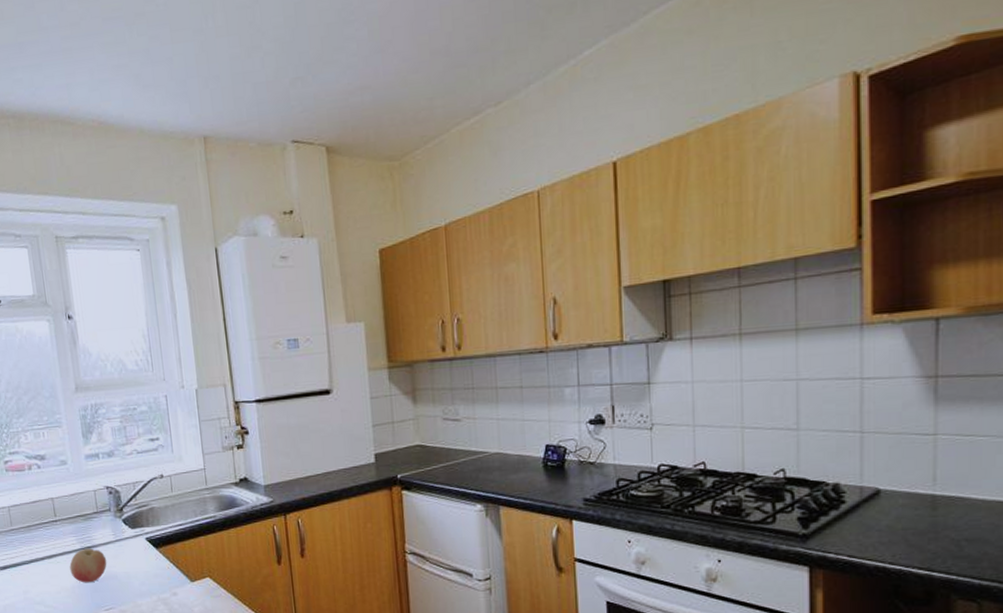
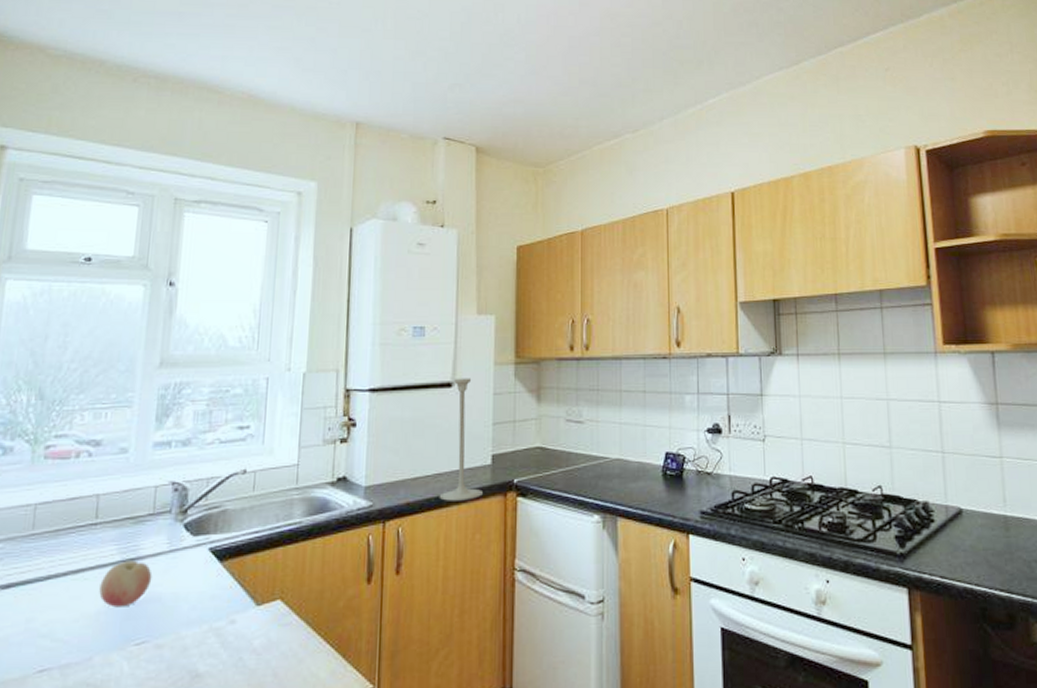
candlestick: none [330,384,371,496] -> present [439,378,484,501]

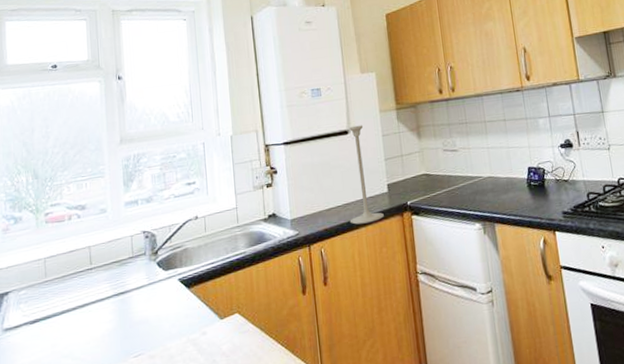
fruit: present [99,560,152,608] -> none [101,293,139,331]

